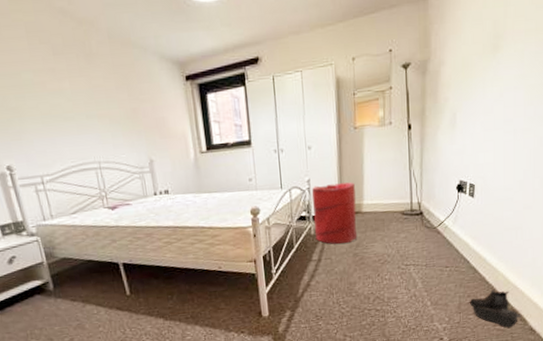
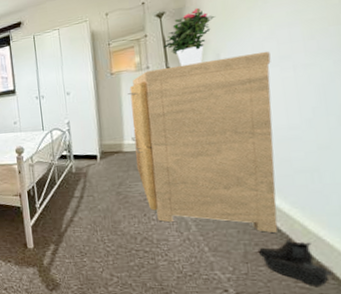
laundry hamper: present [311,182,357,244] -> none [71,123,119,182]
dresser: none [369,113,497,285] -> present [127,51,278,233]
potted flower: none [406,61,455,124] -> present [163,7,215,66]

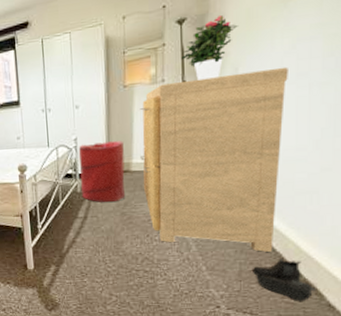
laundry hamper: none [71,123,119,182] -> present [78,141,125,202]

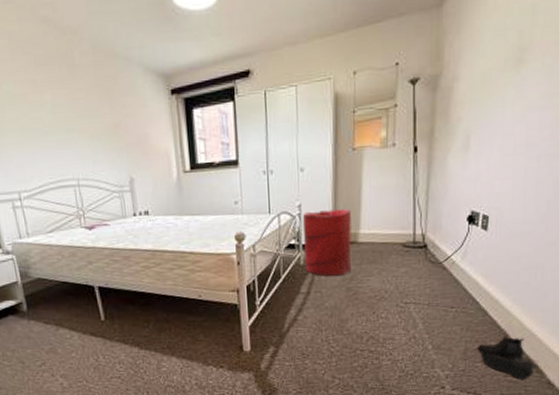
dresser: present [140,66,288,252] -> none [368,136,518,329]
potted flower: present [181,14,238,80] -> none [413,76,471,146]

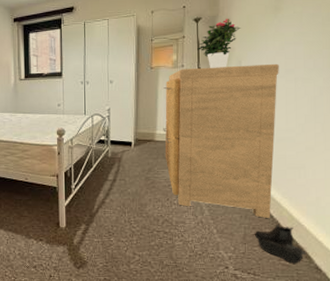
laundry hamper: present [302,209,351,276] -> none [111,114,150,167]
dresser: none [368,136,518,329] -> present [163,63,279,218]
potted flower: none [413,76,471,146] -> present [197,18,241,68]

